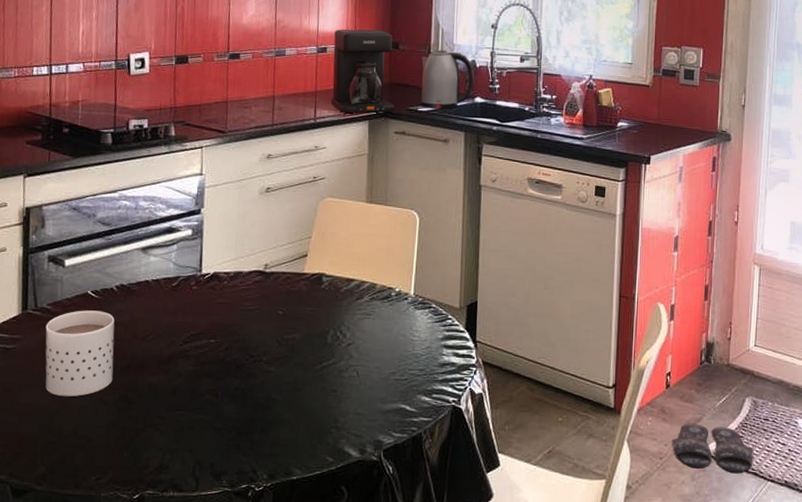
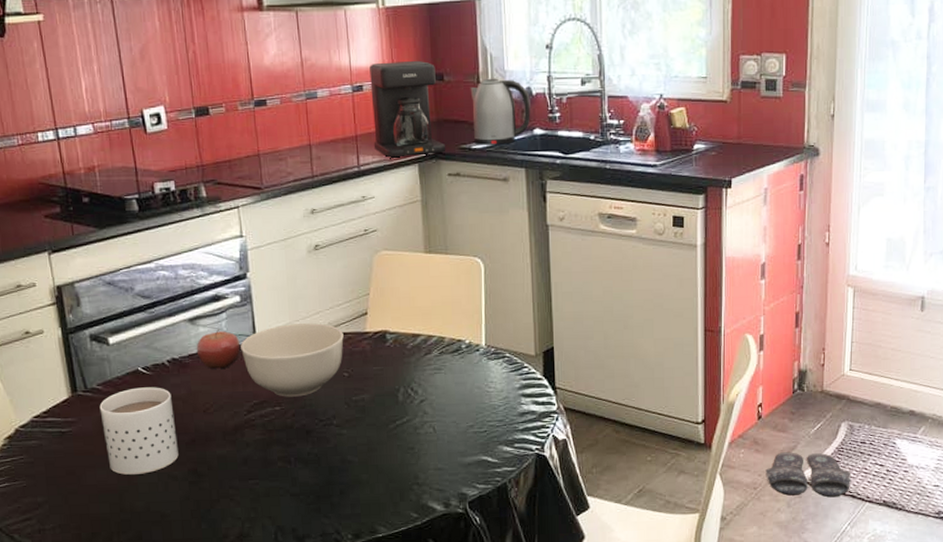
fruit: none [144,259,187,298] -> present [196,329,241,369]
bowl: none [186,259,283,331] -> present [241,322,344,397]

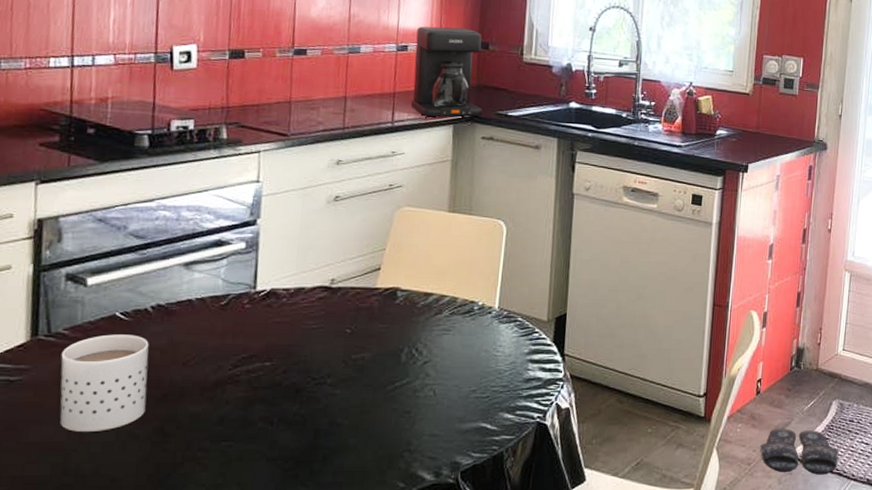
fruit: present [196,329,241,369] -> none [186,276,238,318]
bowl: present [241,322,344,397] -> none [237,274,352,352]
kettle: present [470,78,531,146] -> none [511,51,570,115]

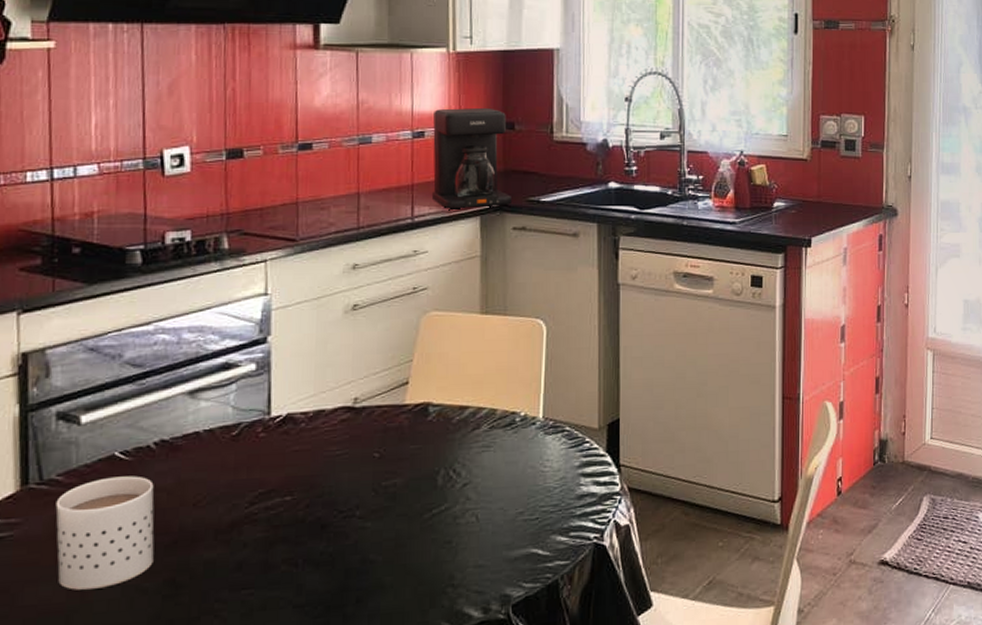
slippers: present [760,428,839,475] -> none [846,531,934,581]

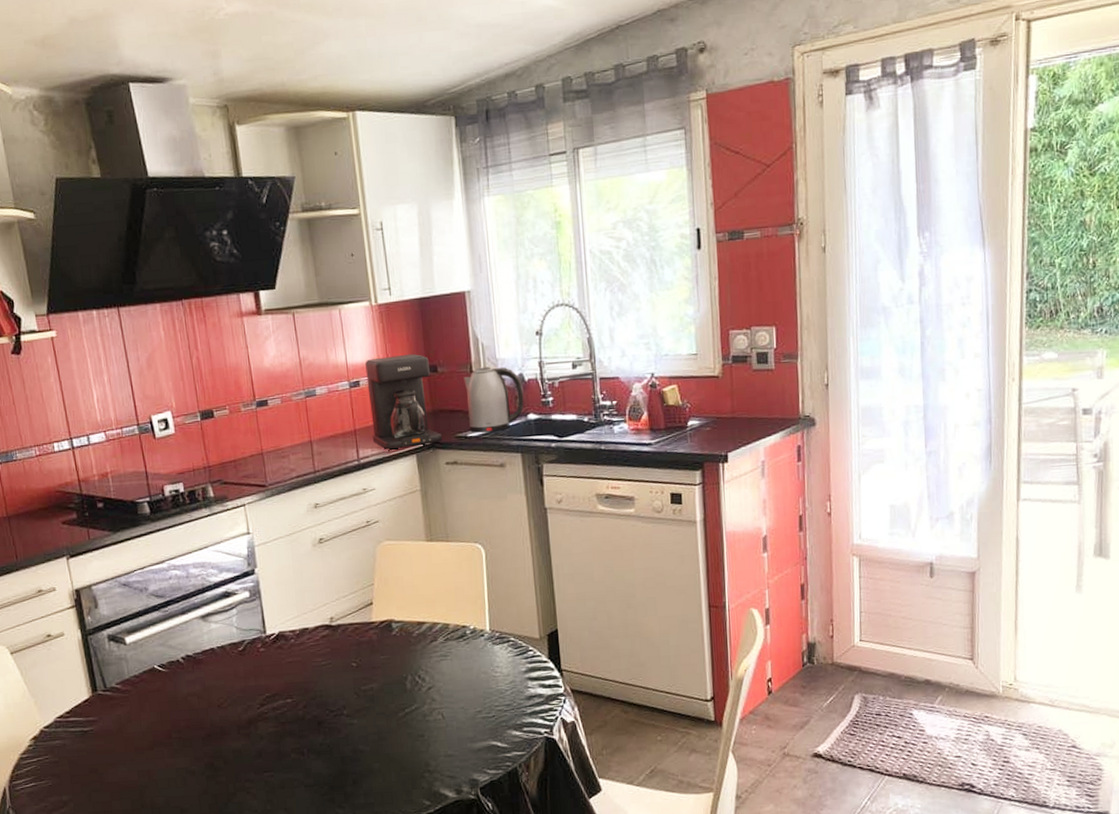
mug: present [55,476,155,590] -> none [118,684,196,771]
kettle: none [542,129,606,199] -> present [463,366,524,434]

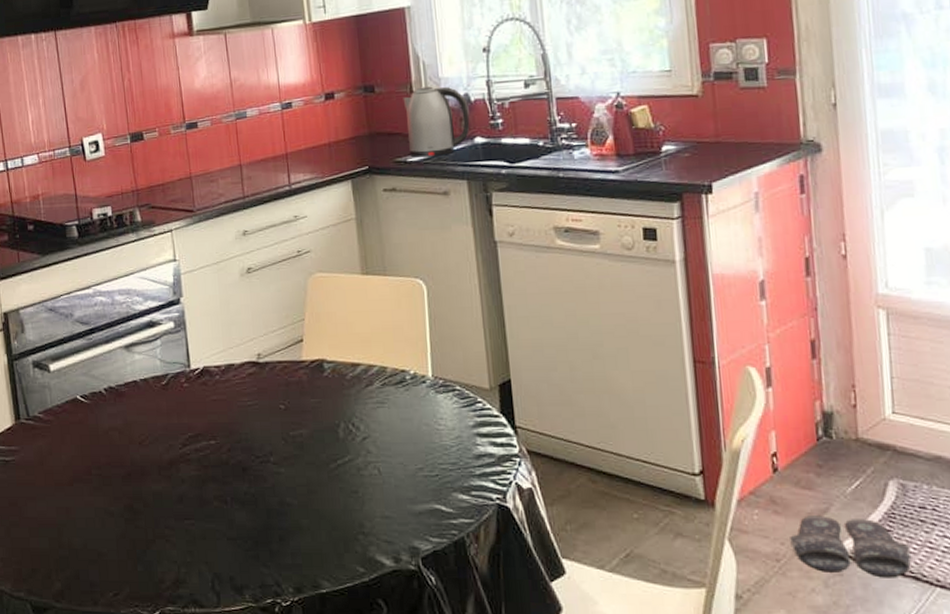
coffee maker: present [365,353,442,450] -> none [298,73,379,175]
slippers: none [779,726,868,772] -> present [790,515,911,578]

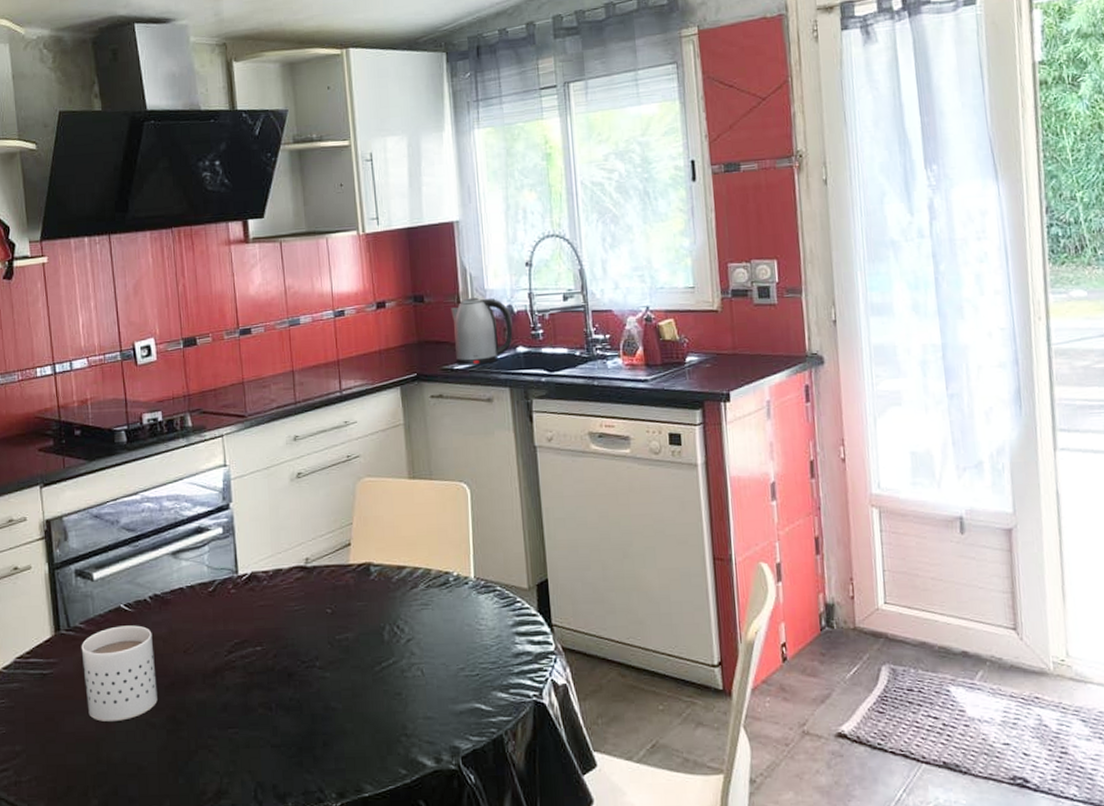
mug: none [40,416,115,508] -> present [81,625,158,722]
slippers: present [790,515,911,578] -> none [797,701,901,757]

